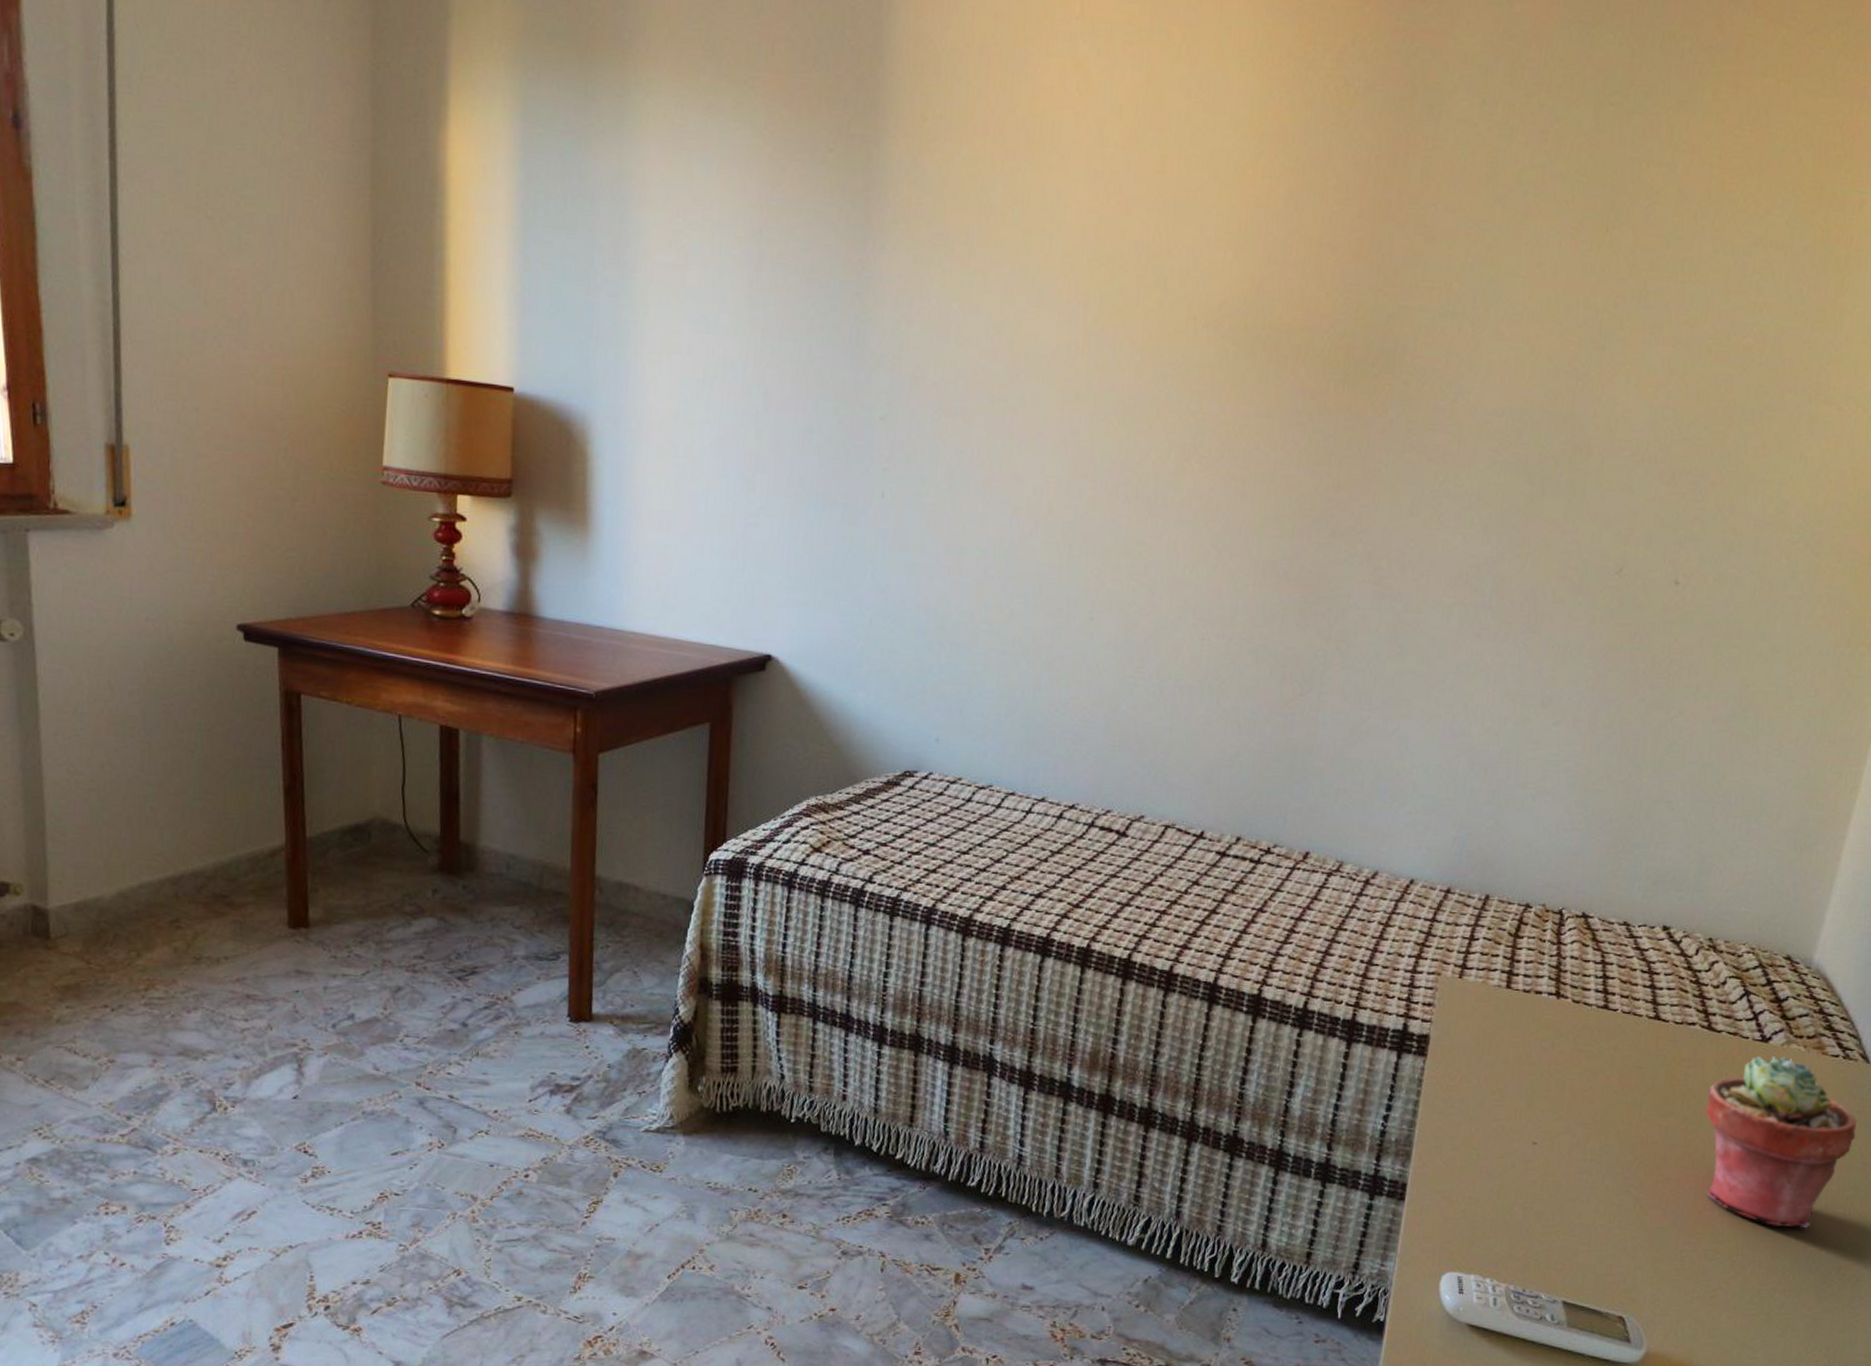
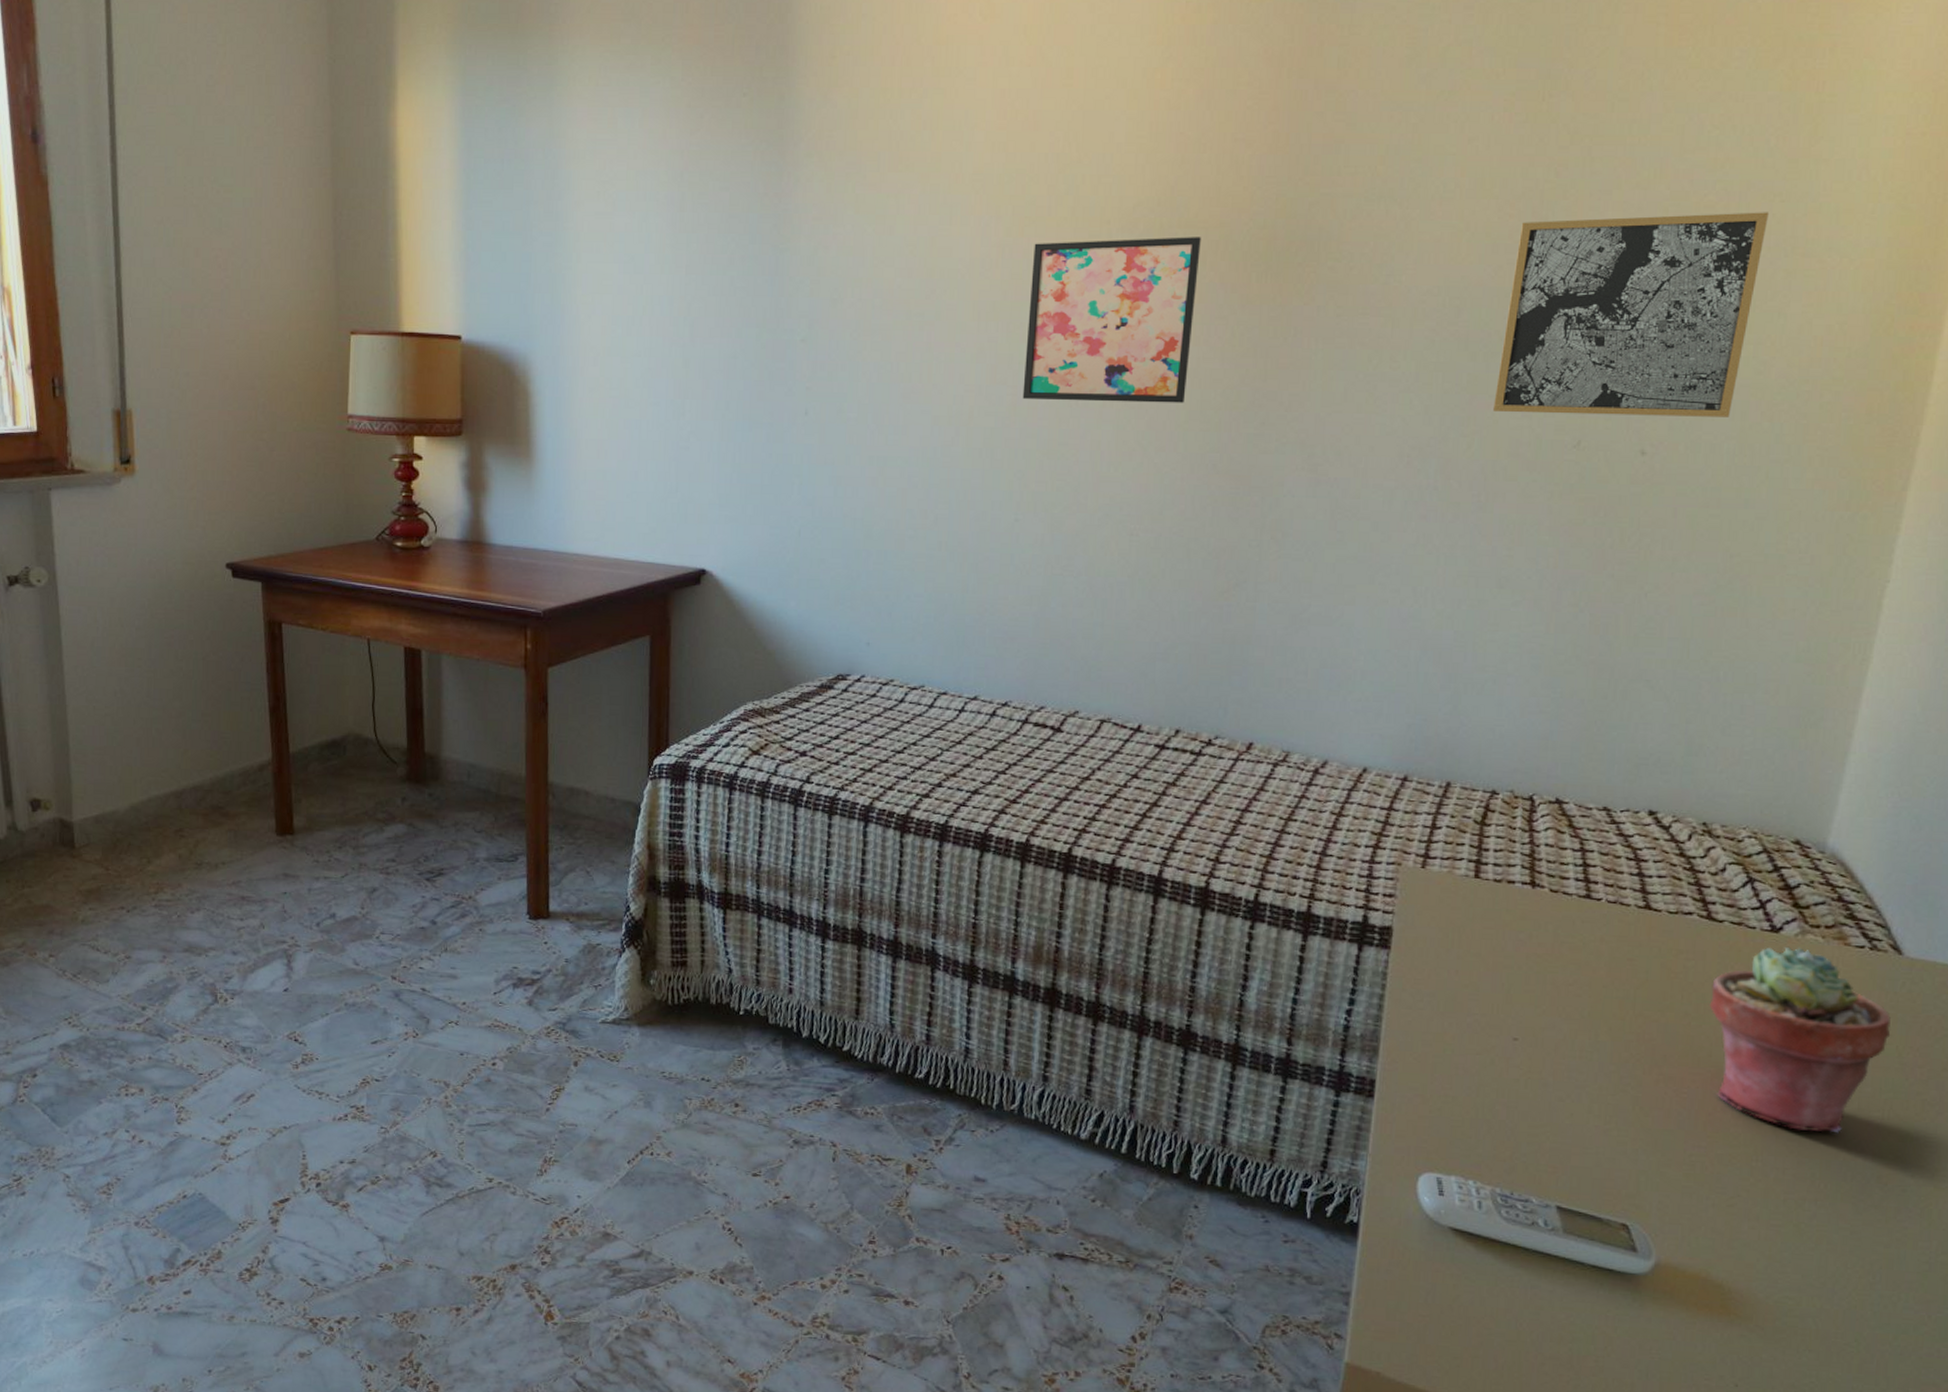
wall art: none [1102,333,1283,509] -> present [1022,237,1201,403]
wall art: none [1546,349,1799,553] -> present [1493,212,1770,417]

